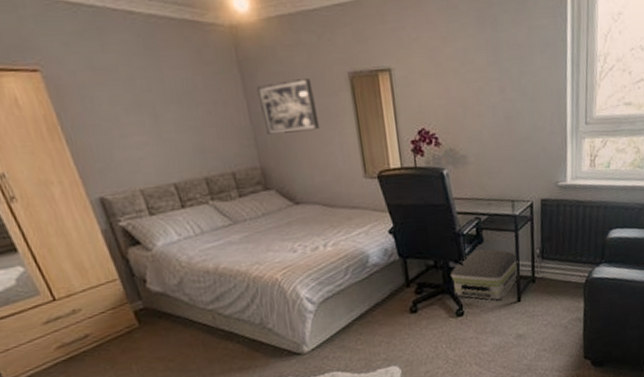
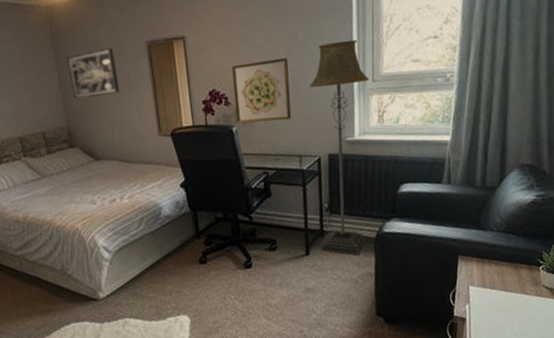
wall art: none [442,96,504,166] -> present [232,57,292,124]
air purifier: present [451,249,518,300] -> none [239,202,306,253]
floor lamp: none [522,79,582,301] -> present [309,39,369,255]

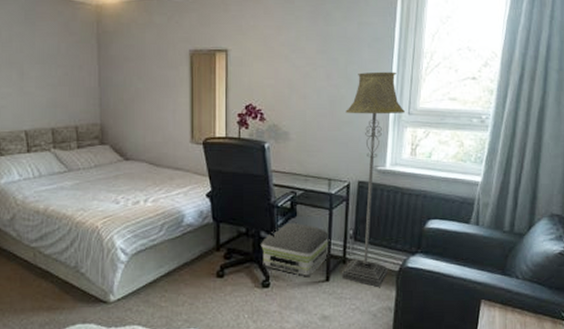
wall art: present [66,48,120,98] -> none [109,52,158,97]
wall art: present [232,57,292,124] -> none [269,81,327,142]
air purifier: none [239,202,306,253] -> present [261,223,330,276]

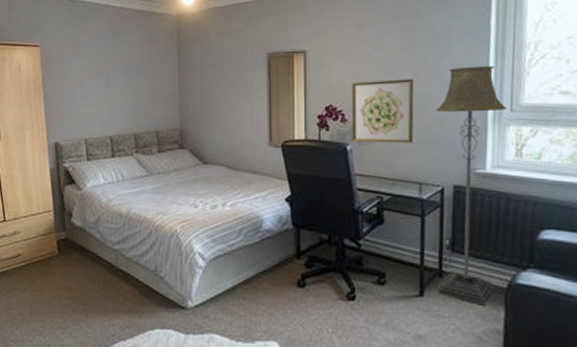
air purifier: present [261,223,330,276] -> none [345,231,423,289]
wall art: none [269,81,327,142] -> present [351,79,414,143]

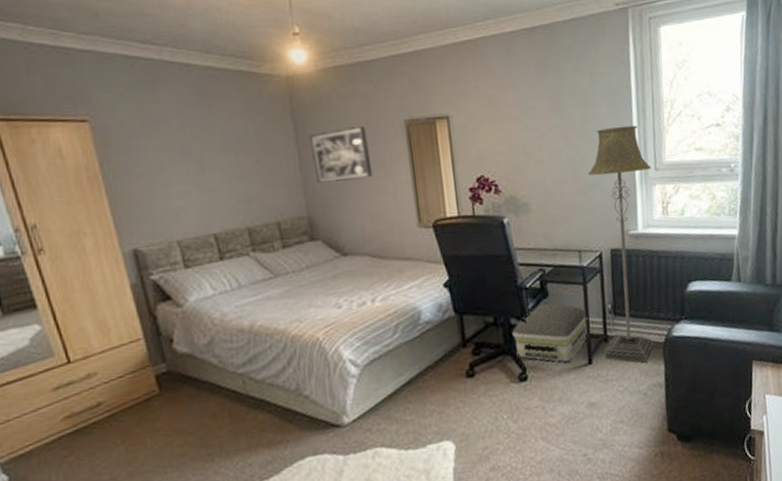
wall art: none [188,57,236,102] -> present [309,127,373,183]
air purifier: none [345,231,423,289] -> present [512,304,588,363]
wall art: present [351,79,414,143] -> none [502,142,569,214]

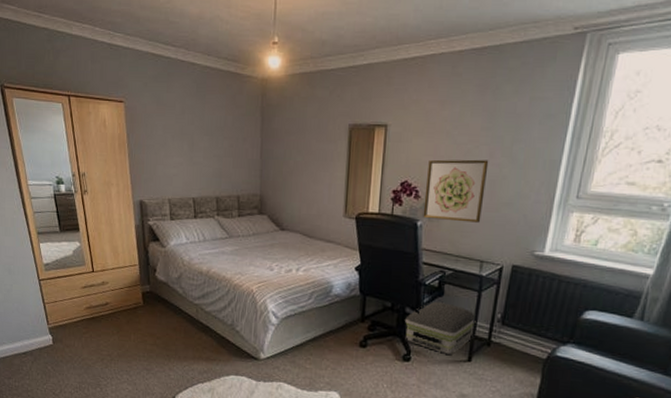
wall art: present [309,127,373,183] -> none [270,126,317,170]
wall art: none [502,142,569,214] -> present [423,159,489,223]
floor lamp: present [588,125,654,363] -> none [484,151,573,373]

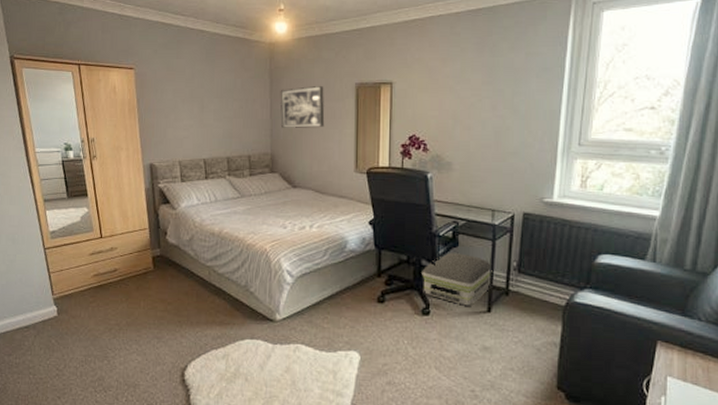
wall art: none [270,126,317,170] -> present [280,86,325,128]
wall art: present [423,159,489,223] -> none [432,112,492,173]

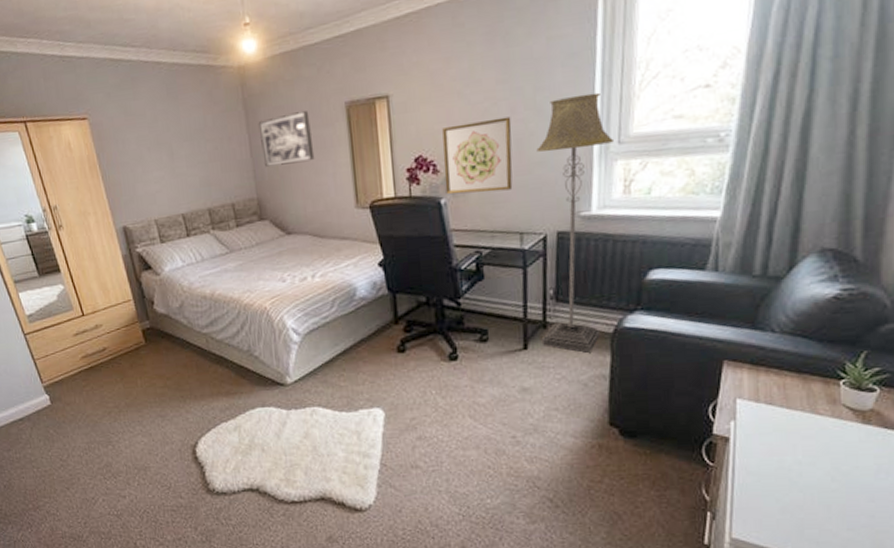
air purifier: present [422,253,492,306] -> none [444,287,526,346]
wall art: none [432,112,492,173] -> present [442,116,513,195]
floor lamp: none [503,102,575,321] -> present [536,92,613,353]

